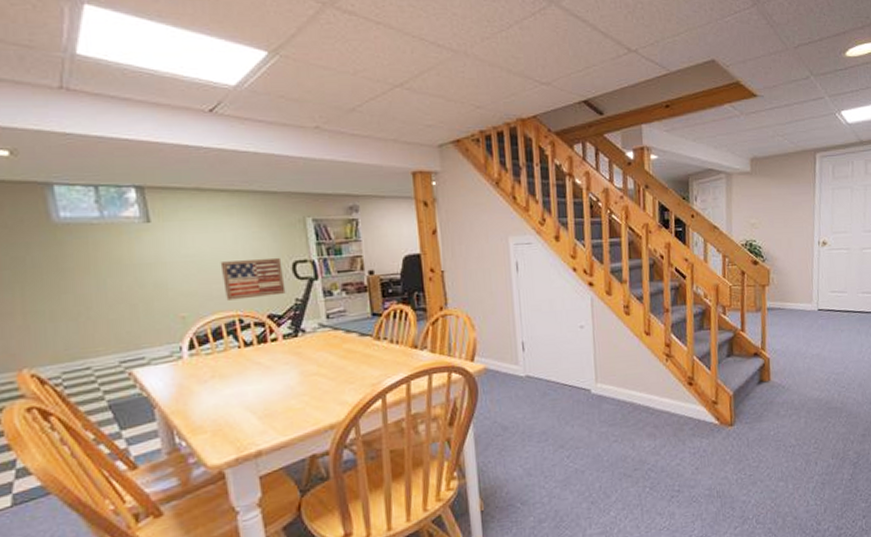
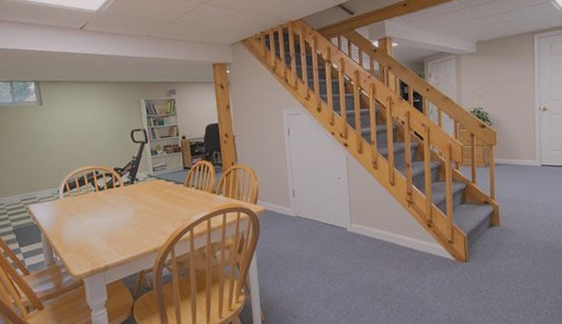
wall art: present [220,257,286,301] -> none [84,127,126,158]

